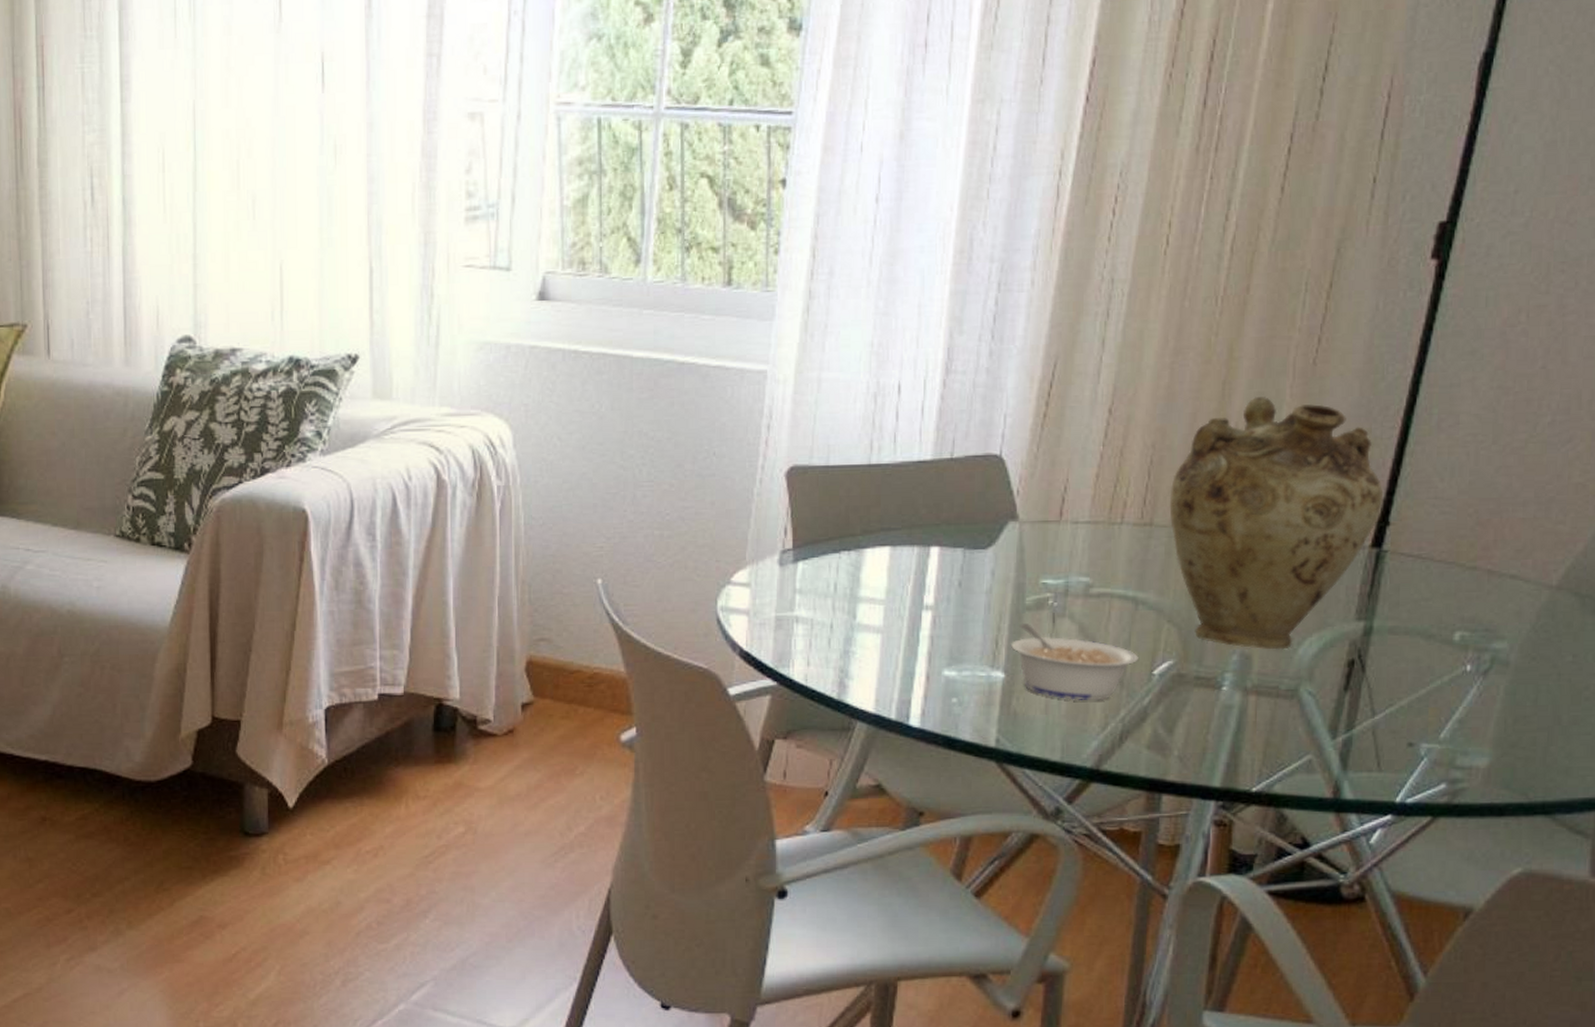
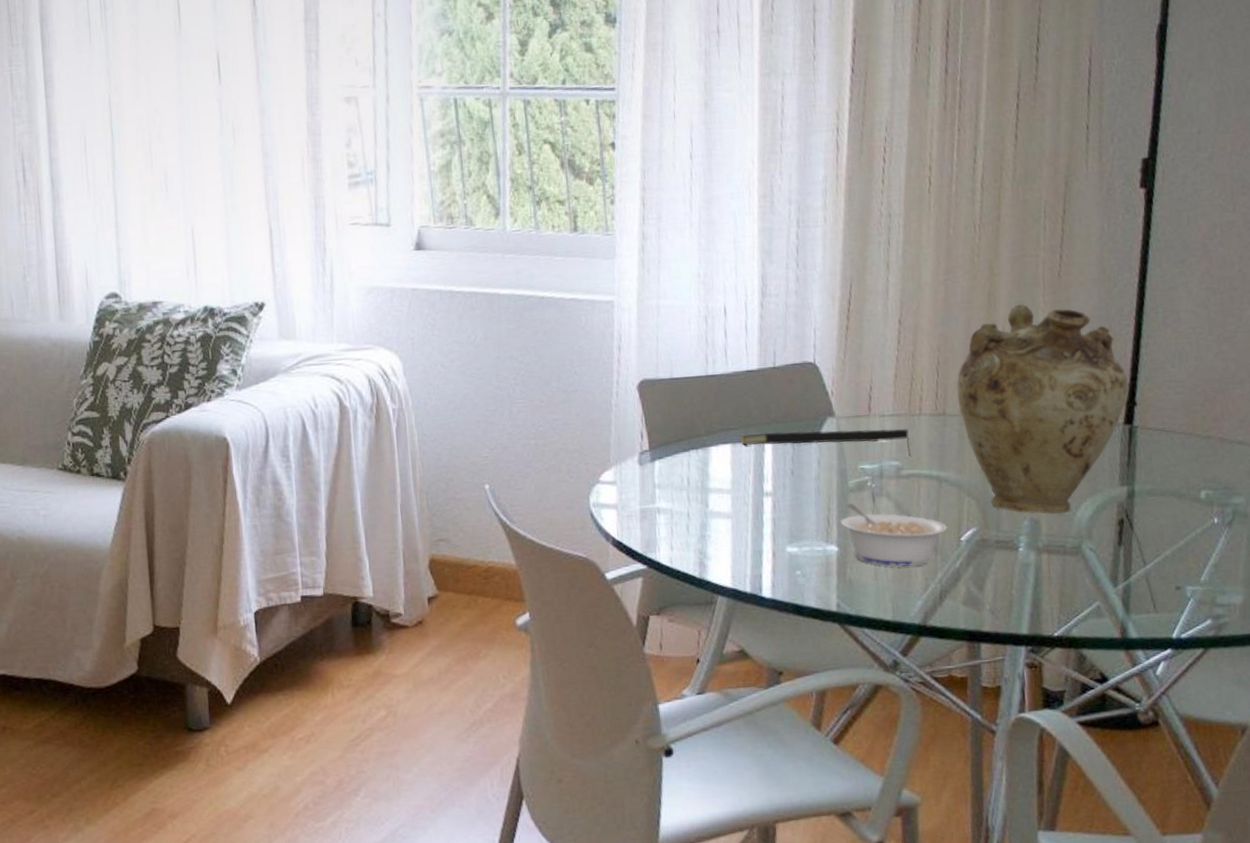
notepad: none [901,535,1106,574] -> present [739,428,911,458]

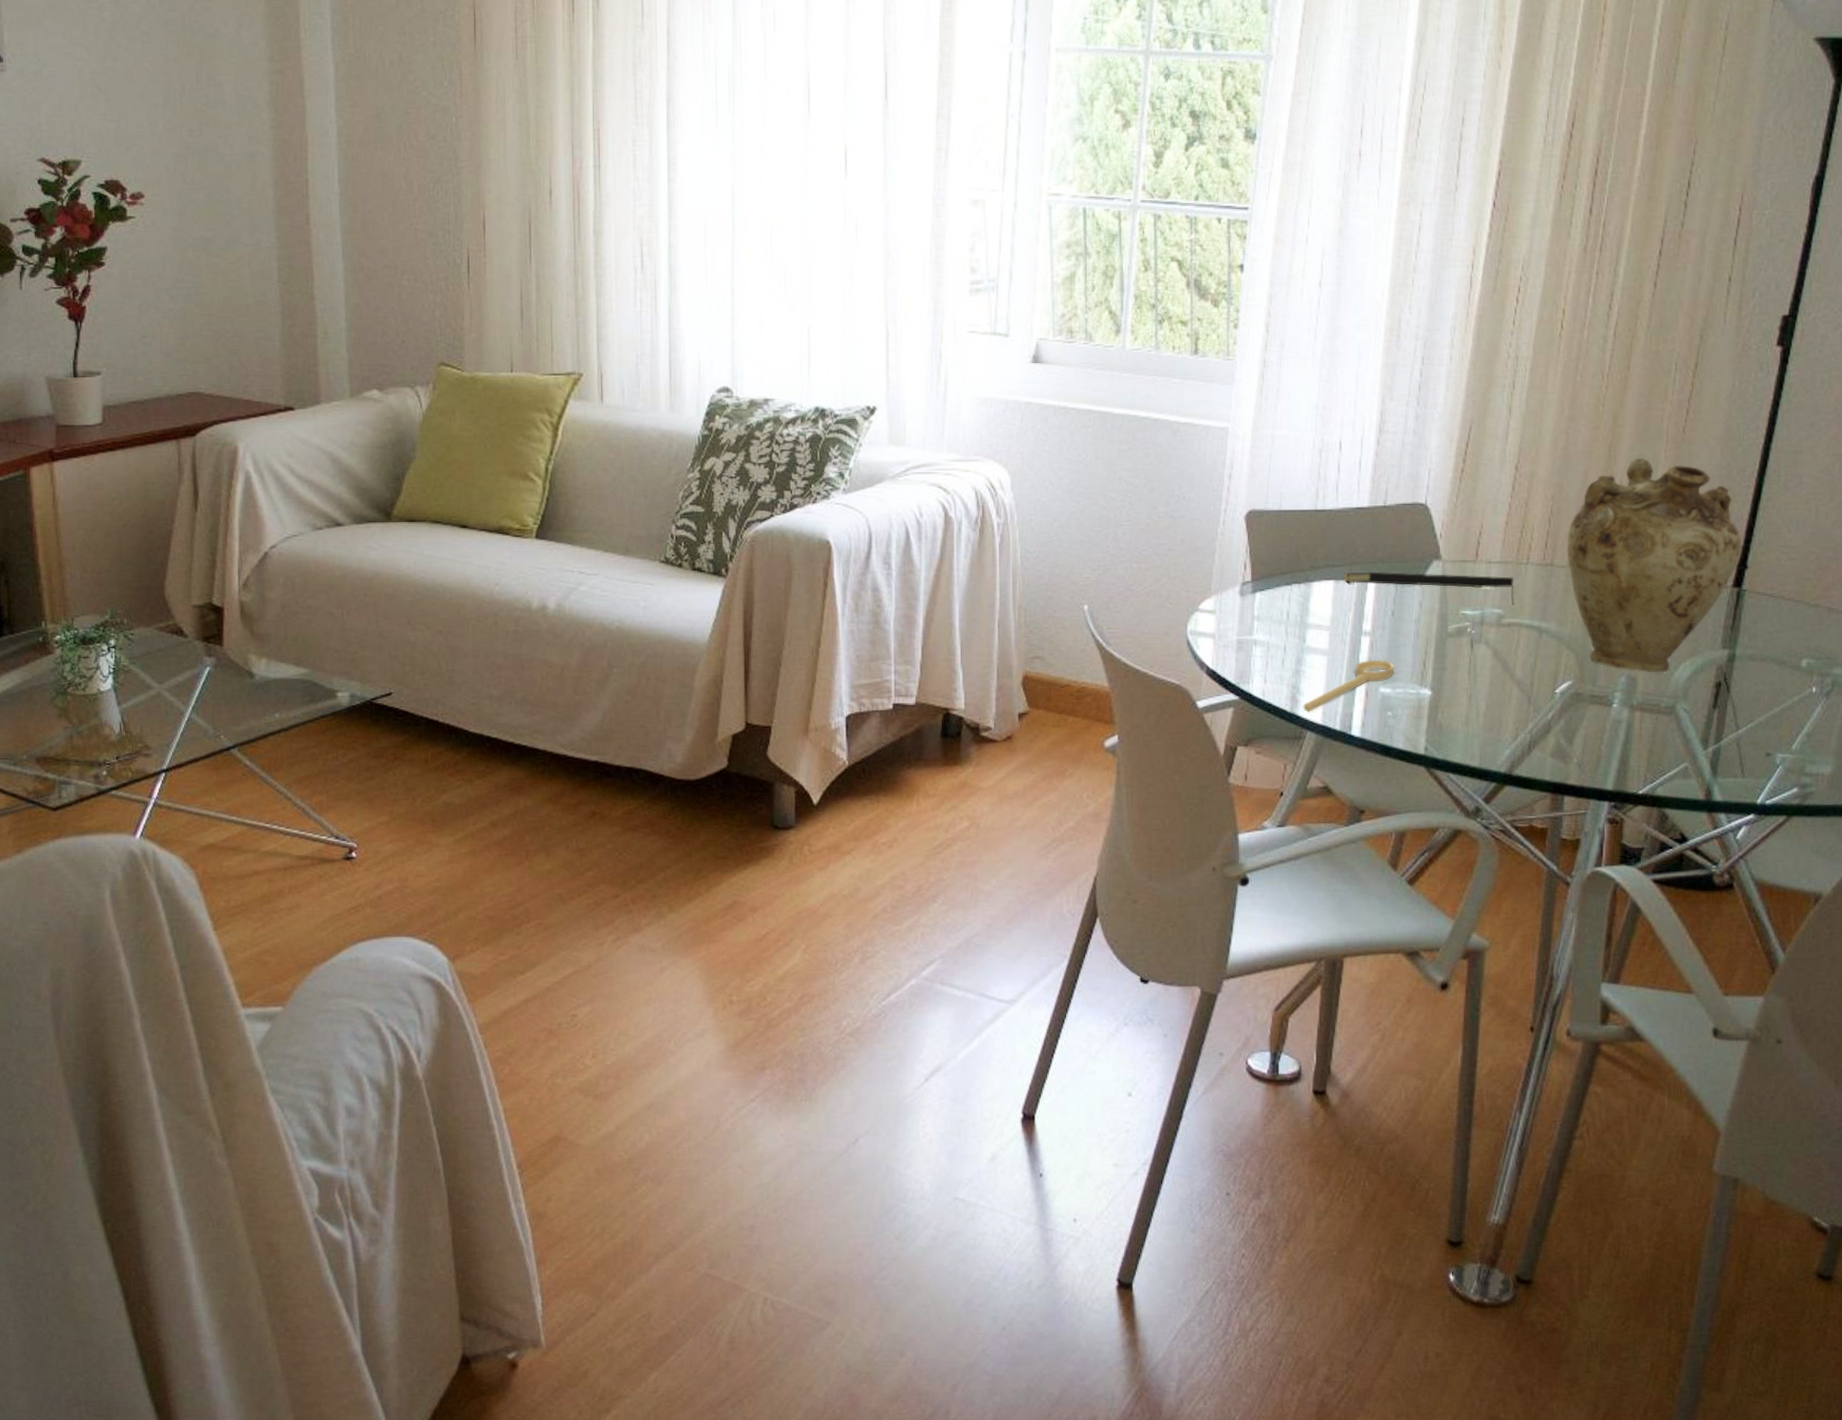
spoon: none [711,519,800,577] -> present [1303,660,1395,712]
legume: present [840,503,947,567] -> none [1437,647,1543,714]

